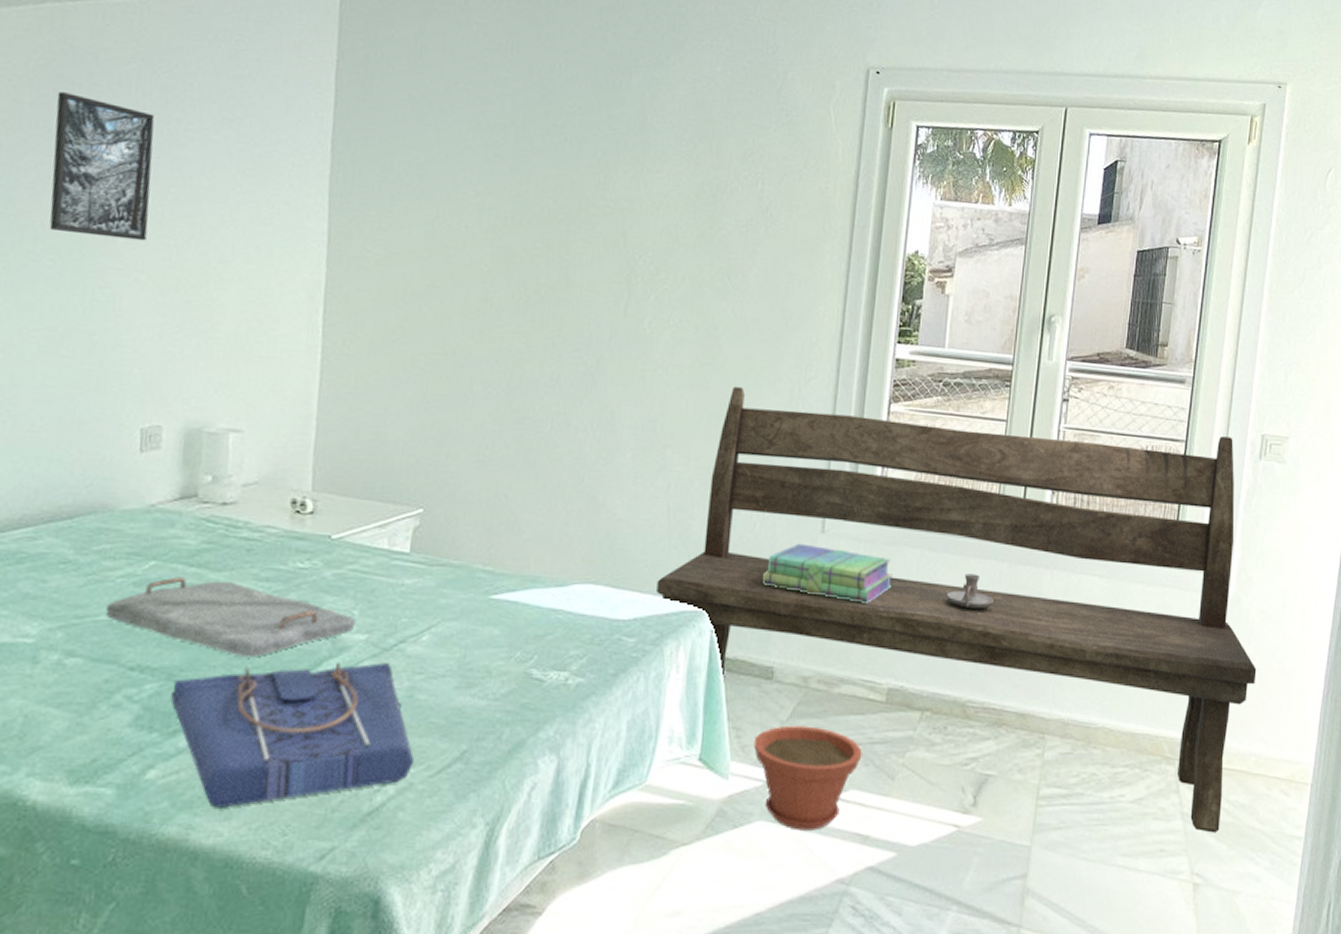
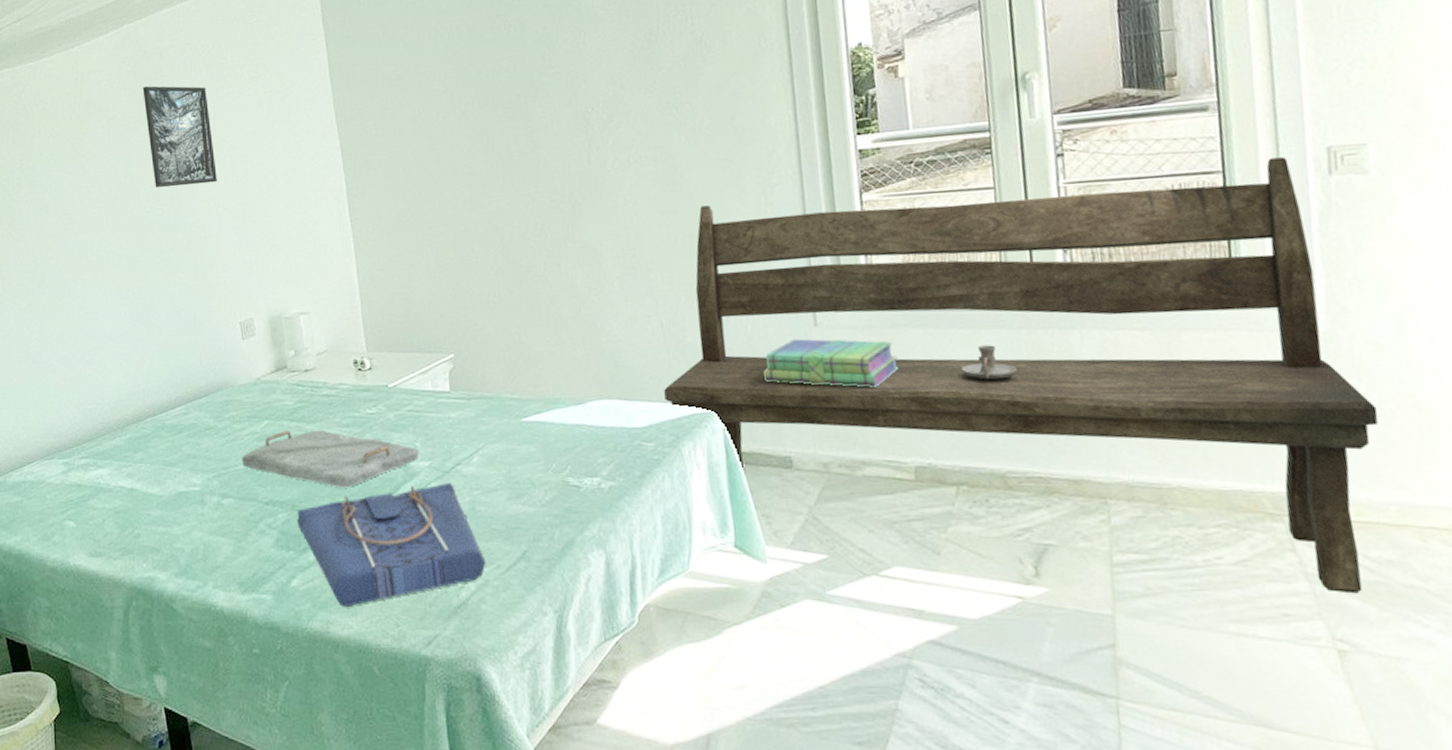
plant pot: present [753,725,862,831] -> none [785,509,900,608]

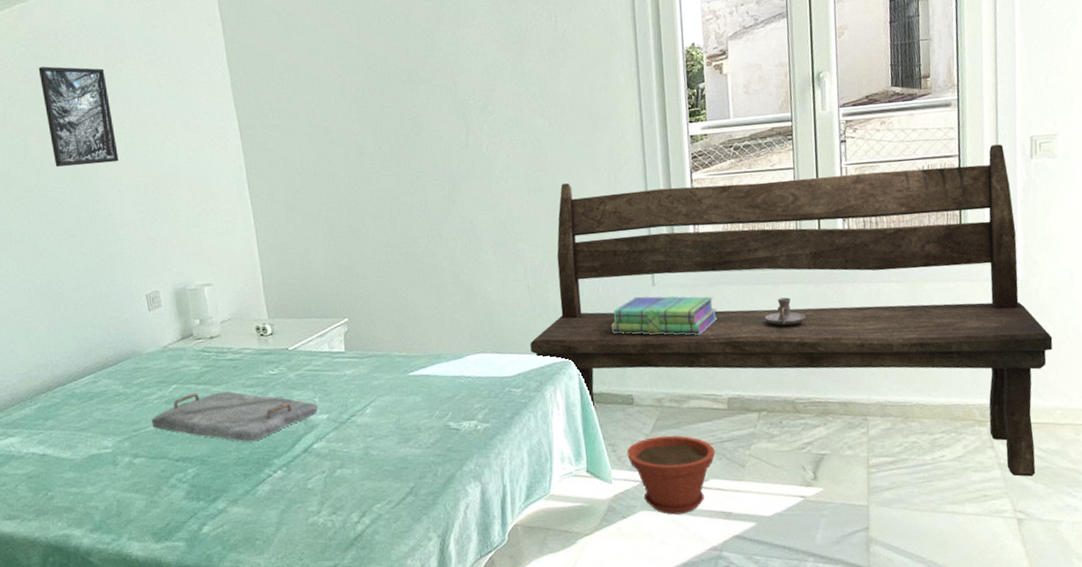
tote bag: present [297,483,486,607] -> none [206,432,379,547]
plant pot: none [785,509,900,608] -> present [627,435,715,515]

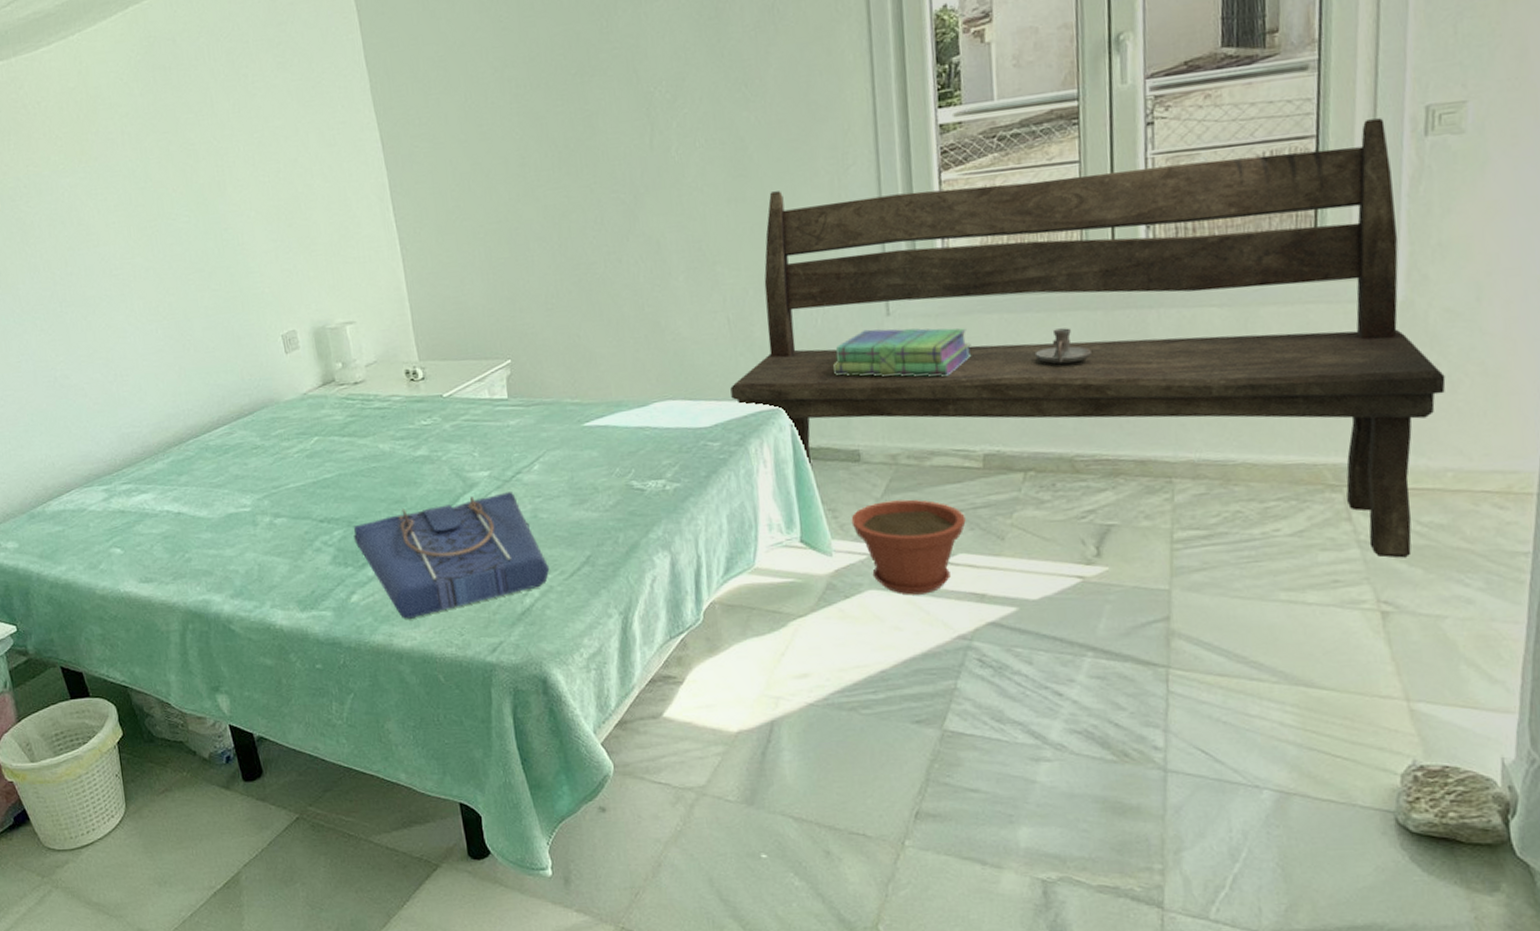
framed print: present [38,66,119,167] -> none [156,76,247,192]
serving tray: present [152,391,318,442] -> none [292,443,478,502]
tote bag: none [206,432,379,547] -> present [354,492,550,619]

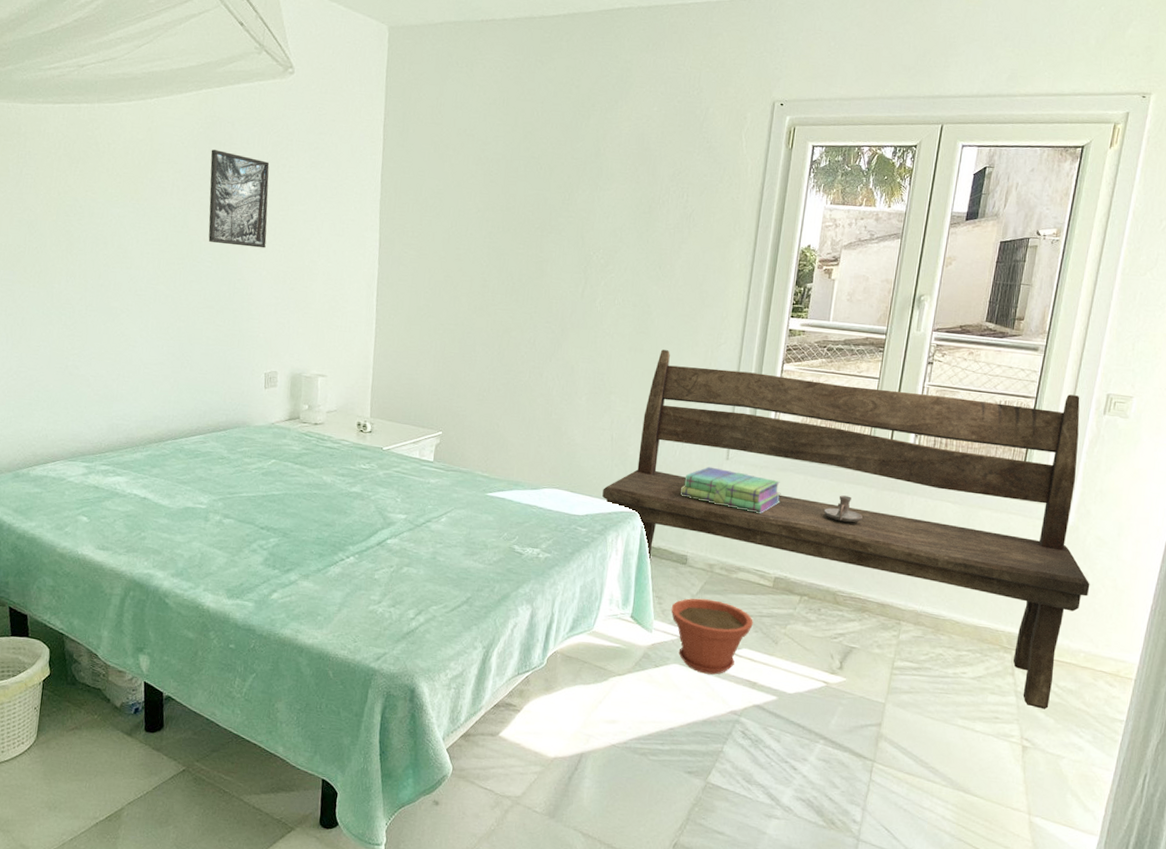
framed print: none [156,76,247,192] -> present [208,149,270,248]
tote bag: present [354,492,550,619] -> none [285,531,437,621]

